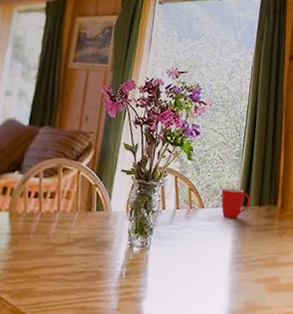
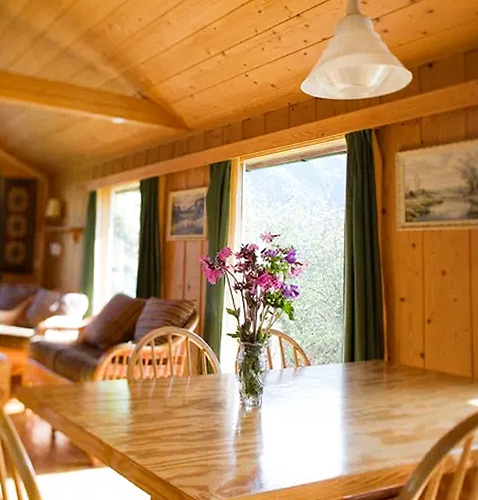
mug: present [221,188,250,219] -> none [326,345,356,374]

